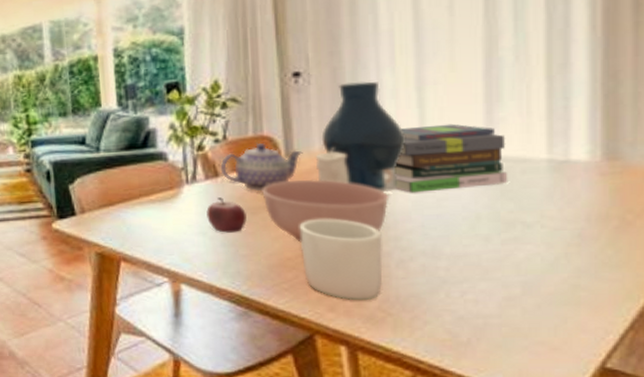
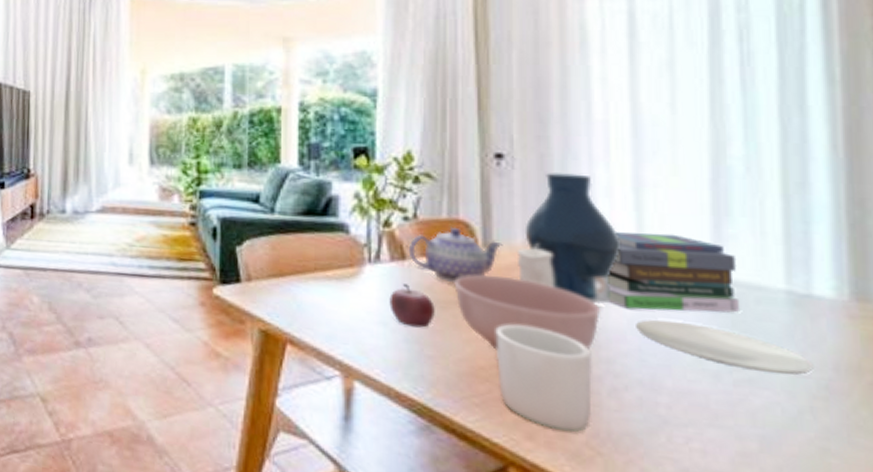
plate: none [419,197,569,231] -> present [636,319,814,375]

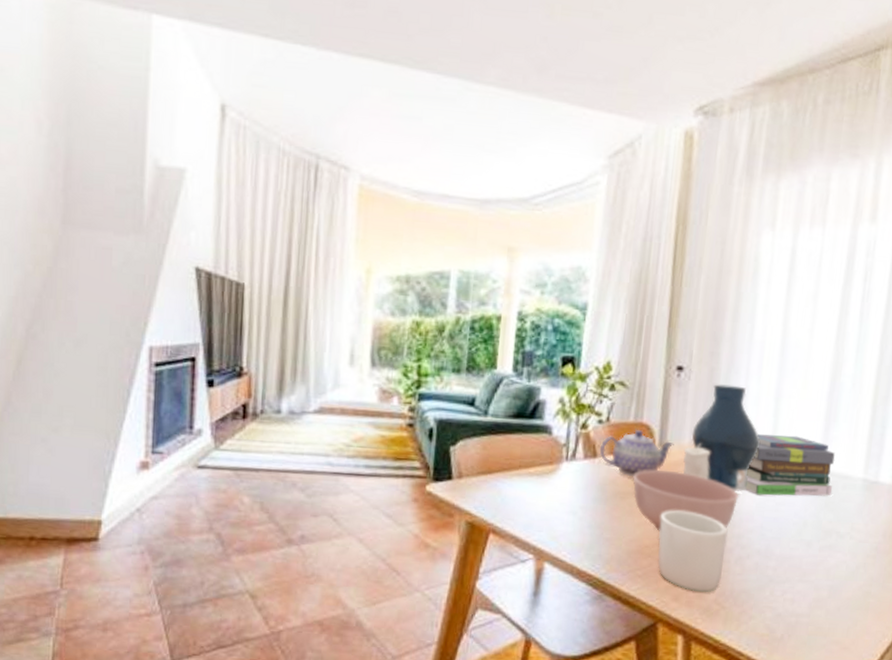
fruit: present [389,284,435,328] -> none [579,478,616,515]
plate: present [636,319,814,375] -> none [761,503,871,541]

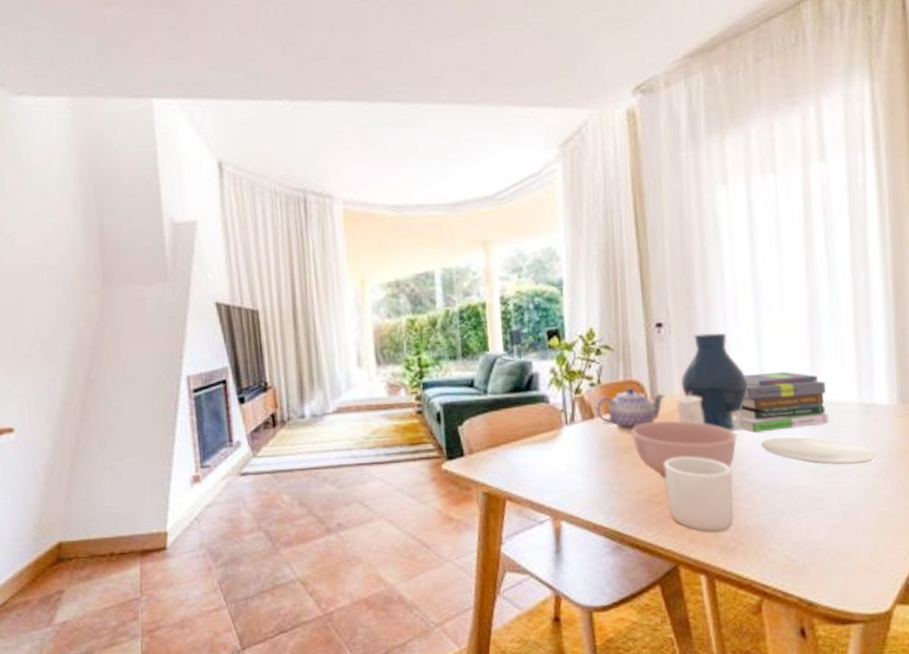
plate: none [761,503,871,541] -> present [761,436,876,465]

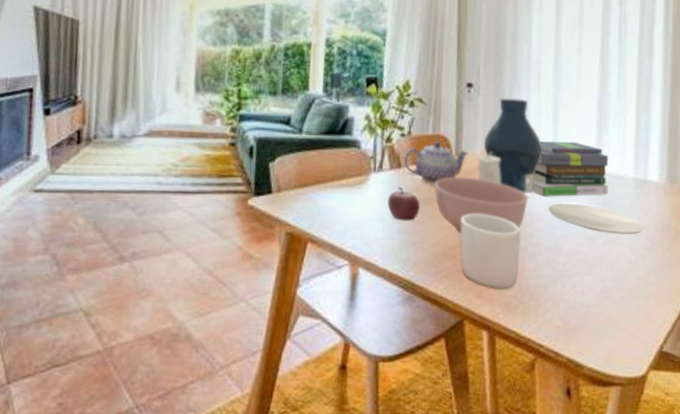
fruit: none [583,438,619,471] -> present [387,187,420,221]

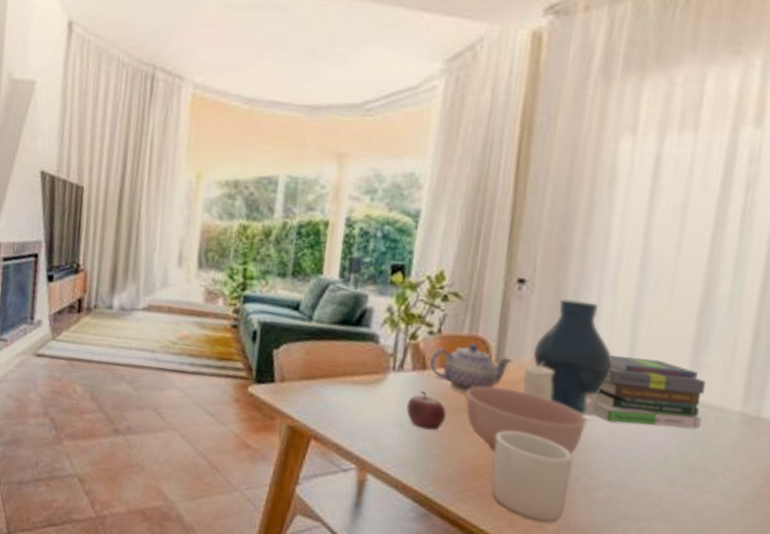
plate: present [549,203,645,235] -> none [613,432,750,482]

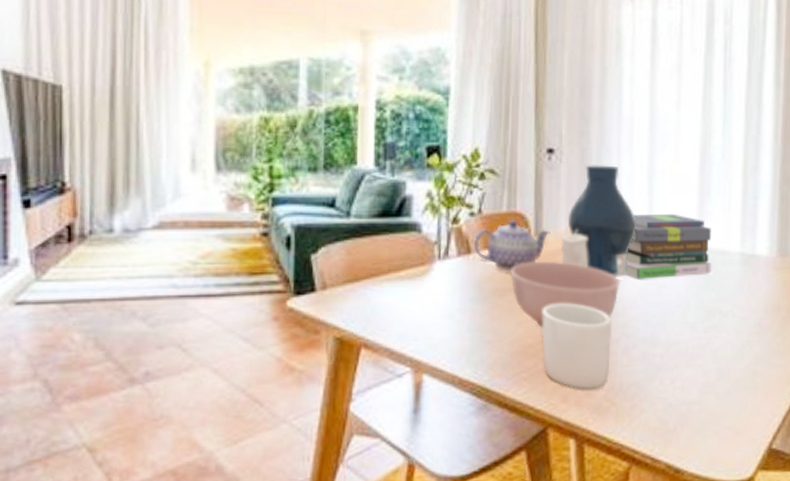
fruit: present [406,391,447,430] -> none [456,277,494,316]

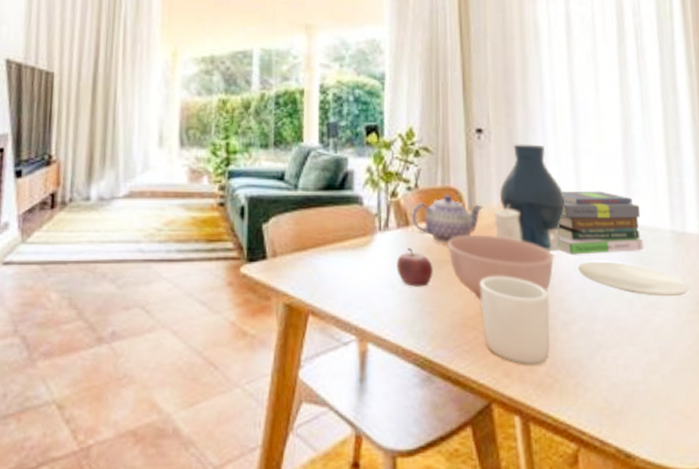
fruit: none [456,277,494,316] -> present [396,248,433,287]
plate: none [644,285,753,319] -> present [578,261,690,297]

